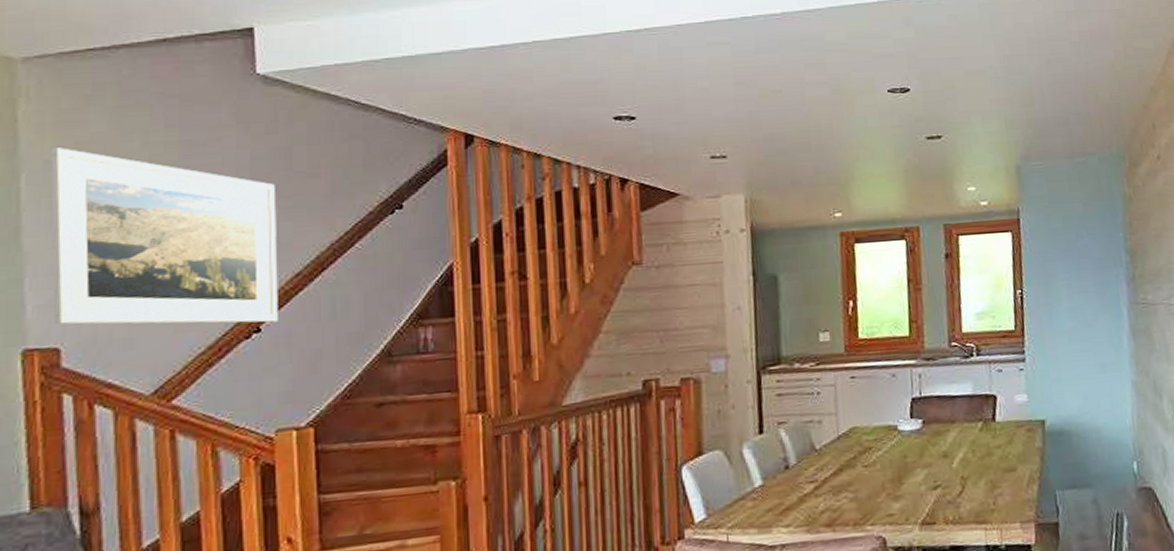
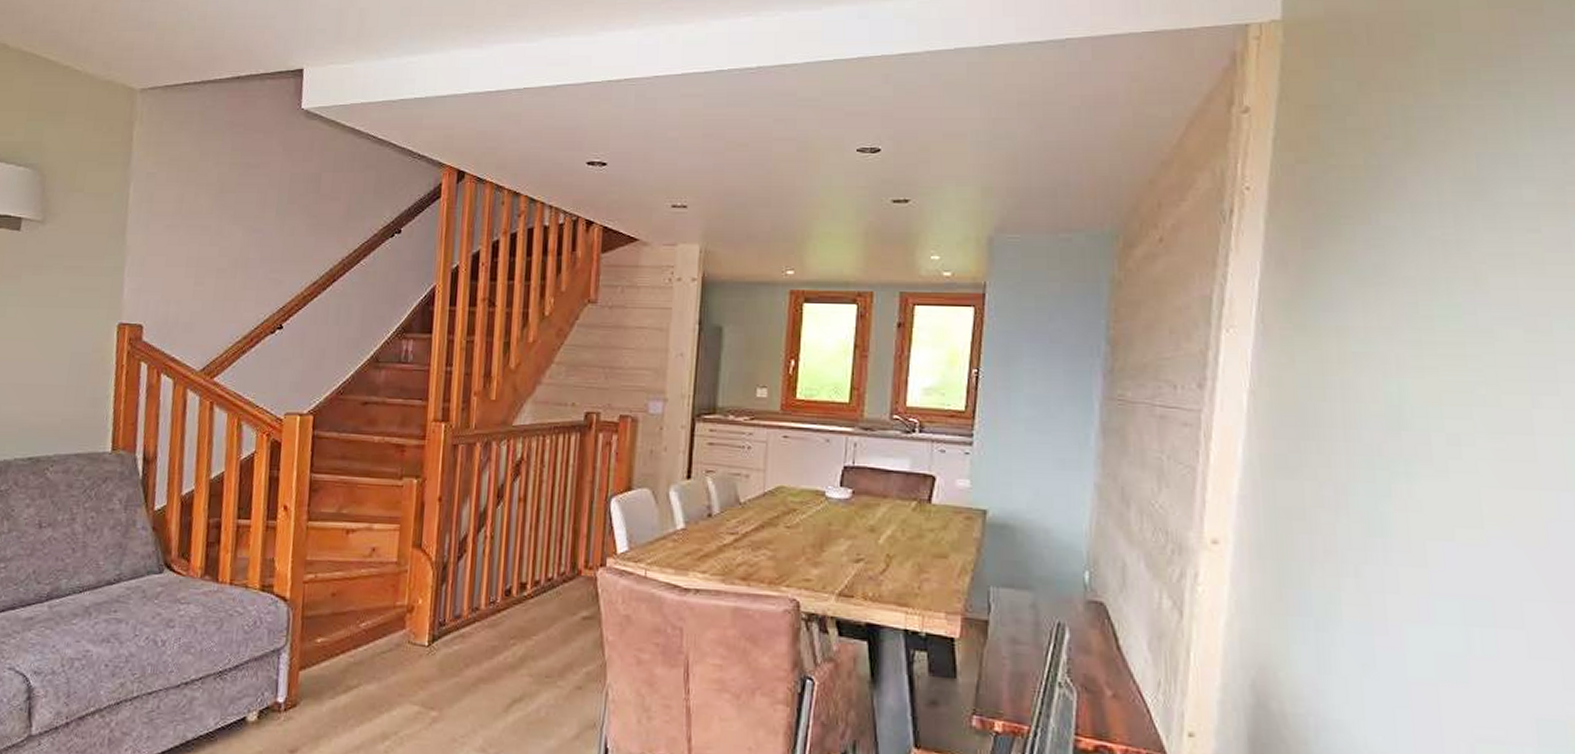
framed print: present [50,147,278,325] -> none [140,163,305,322]

